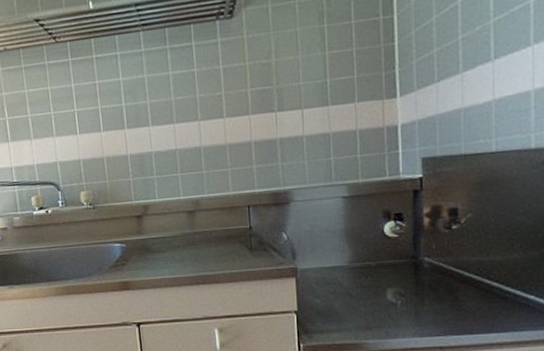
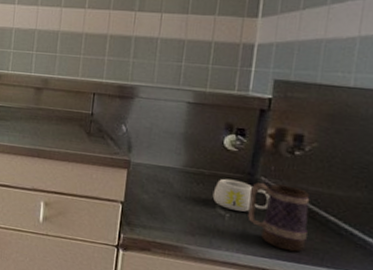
mug: none [382,265,436,296] -> present [212,178,270,212]
mug: none [416,261,475,325] -> present [248,183,310,252]

